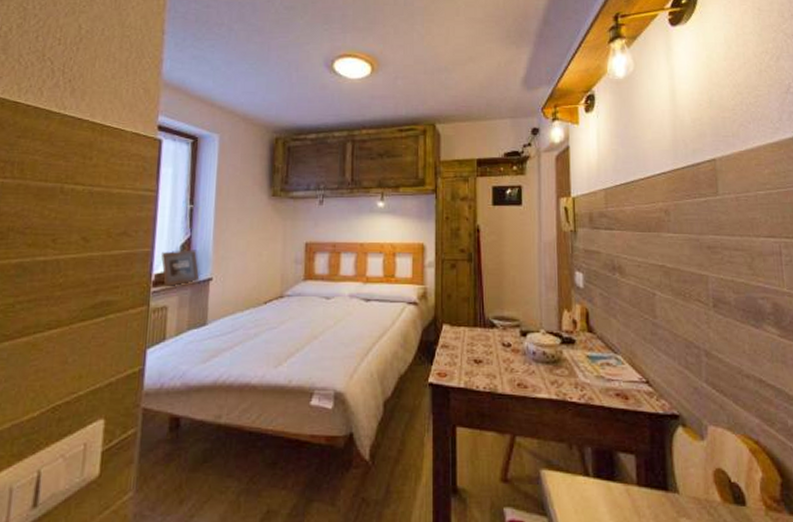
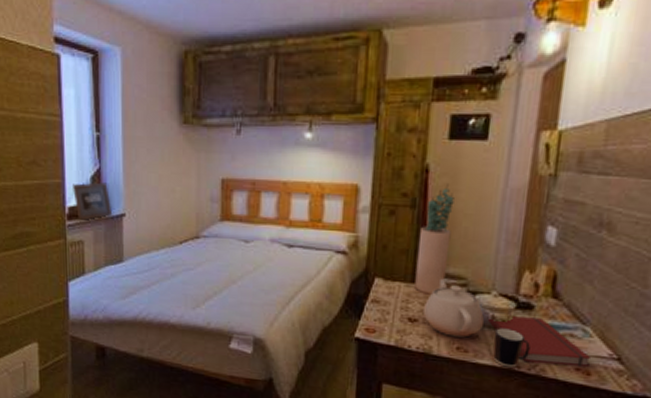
vase: none [476,241,503,337] -> present [414,184,454,295]
teapot: none [485,321,538,374] -> present [422,278,485,338]
book: none [539,349,626,393] -> present [487,316,590,367]
mug: none [547,362,577,399] -> present [493,328,530,368]

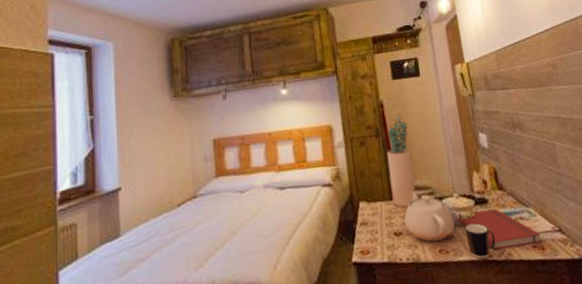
picture frame: present [73,182,112,222] -> none [65,161,107,204]

